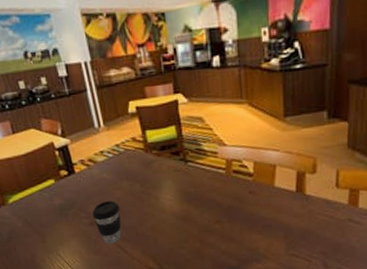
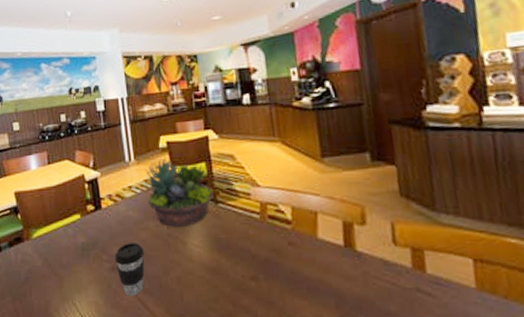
succulent planter: none [115,123,184,185] -> present [145,158,214,227]

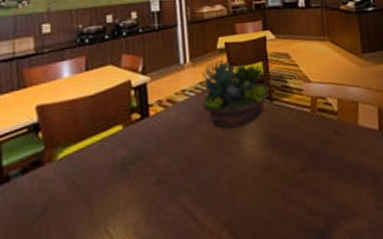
coffee cup: present [115,243,145,296] -> none [161,149,196,210]

